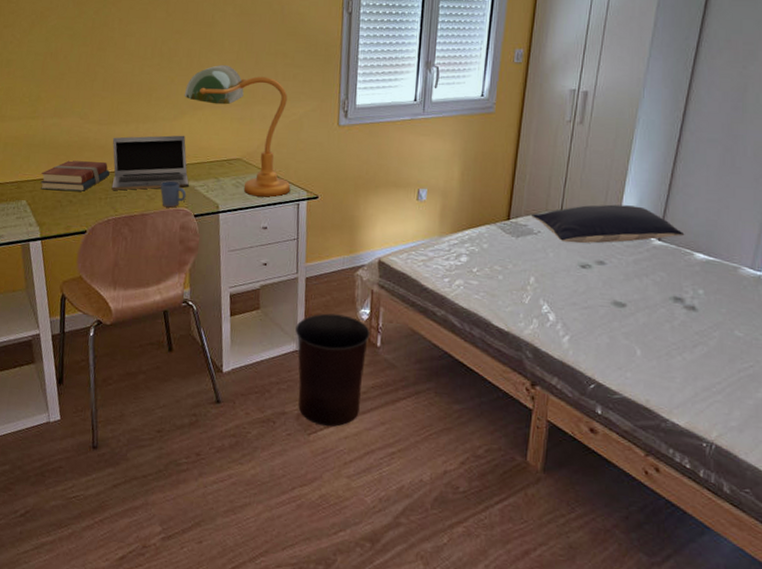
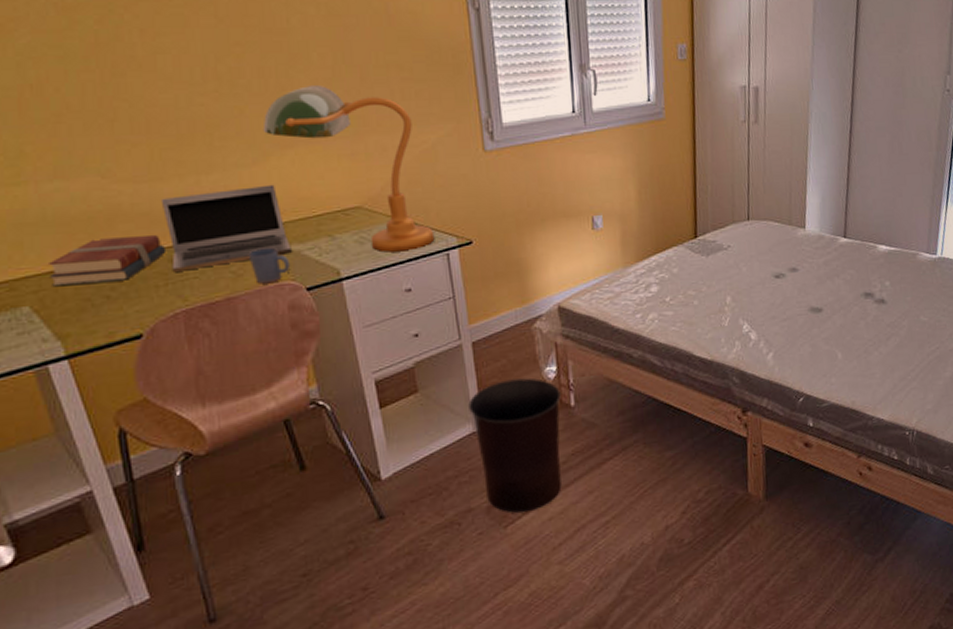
pillow: present [530,204,685,244] -> none [717,205,867,254]

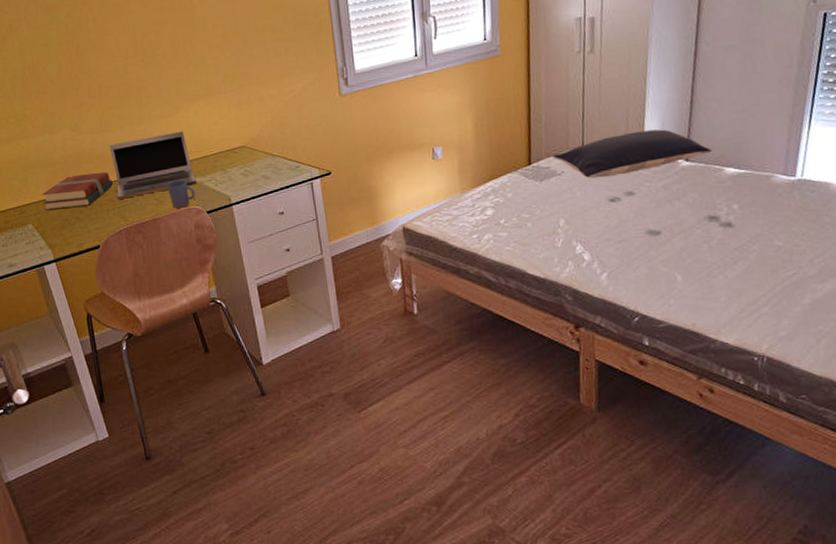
desk lamp: present [262,84,435,253] -> none [174,49,302,183]
waste bin: present [468,377,562,513] -> none [329,288,406,401]
pillow: none [717,205,867,254] -> present [551,129,713,179]

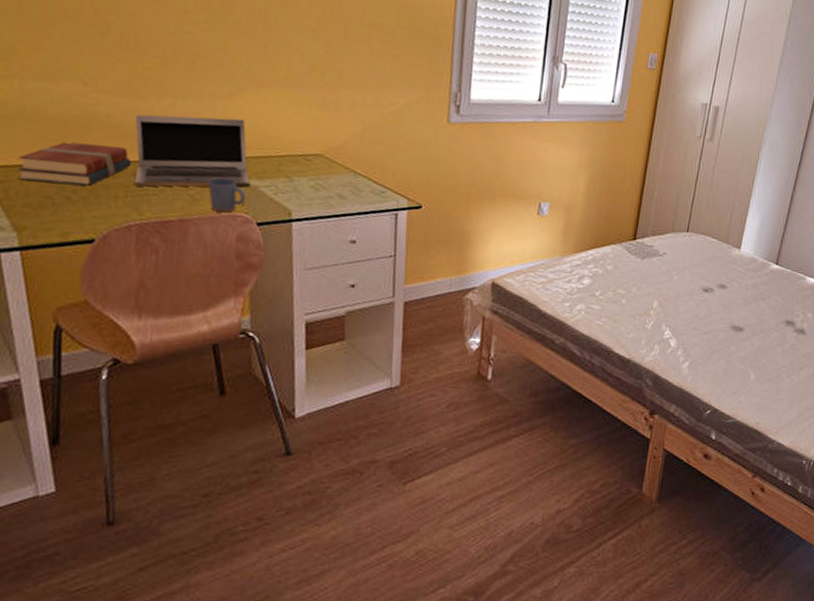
pillow: present [551,129,713,179] -> none [657,226,799,267]

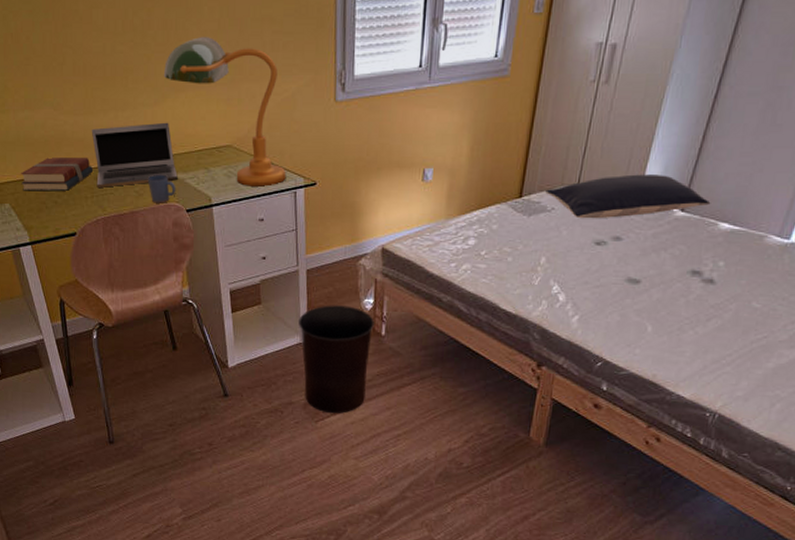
desk lamp: none [243,31,387,205] -> present [163,36,286,187]
waste bin: none [390,343,480,472] -> present [298,305,374,413]
pillow: none [657,226,799,267] -> present [544,174,711,219]

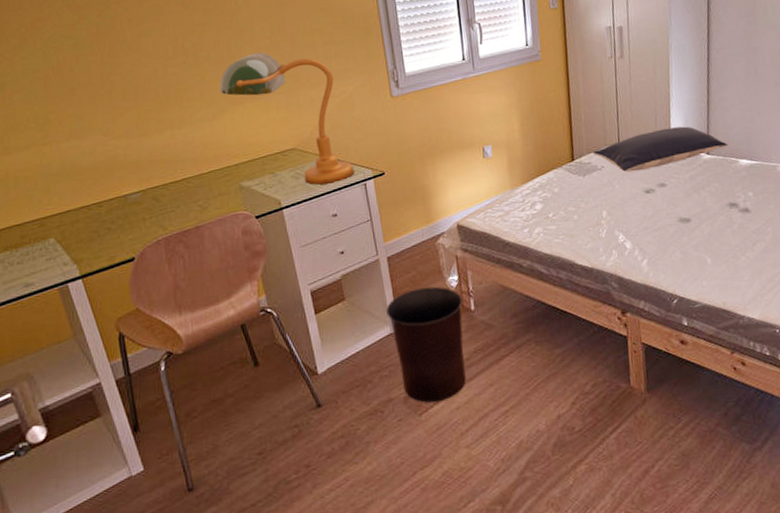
books: present [21,157,94,192] -> none [67,178,151,223]
laptop: present [91,122,178,188] -> none [145,134,243,207]
mug: present [147,174,176,203] -> none [211,184,243,215]

